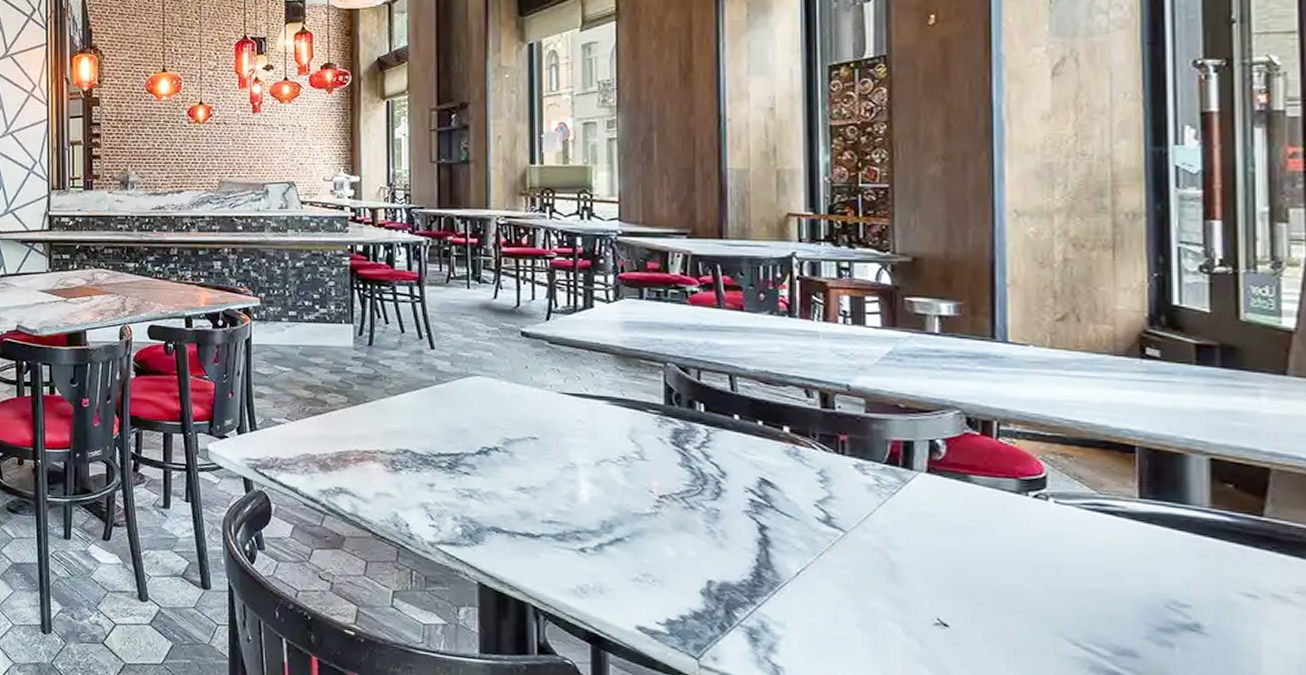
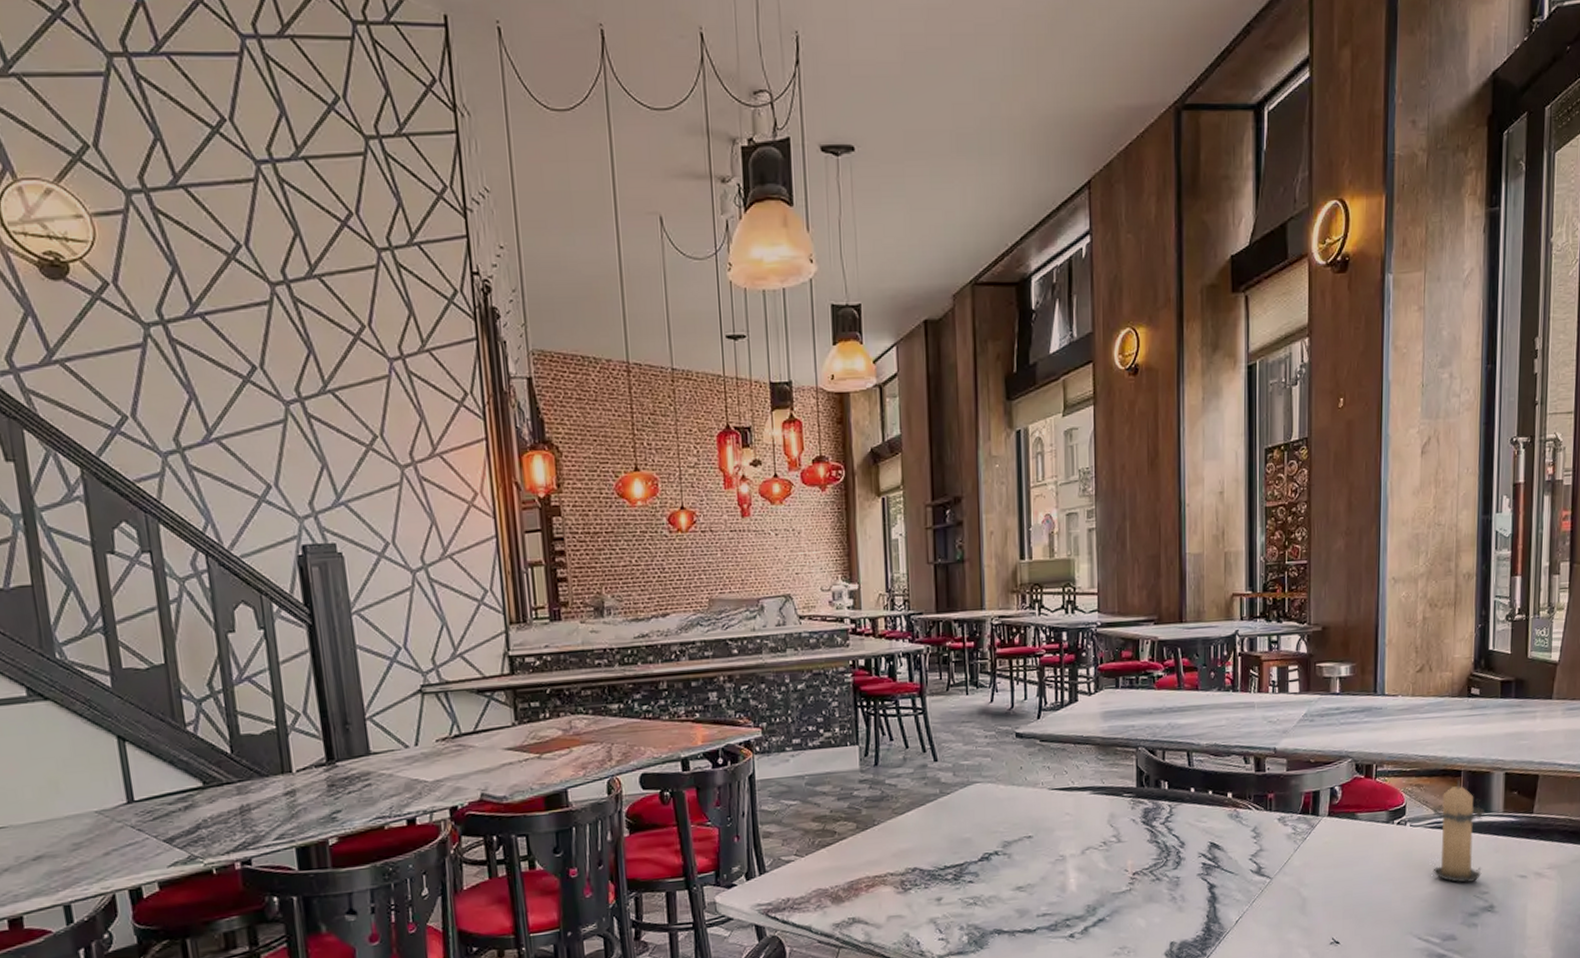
candle: none [1090,457,1178,589] -> present [1432,779,1484,883]

